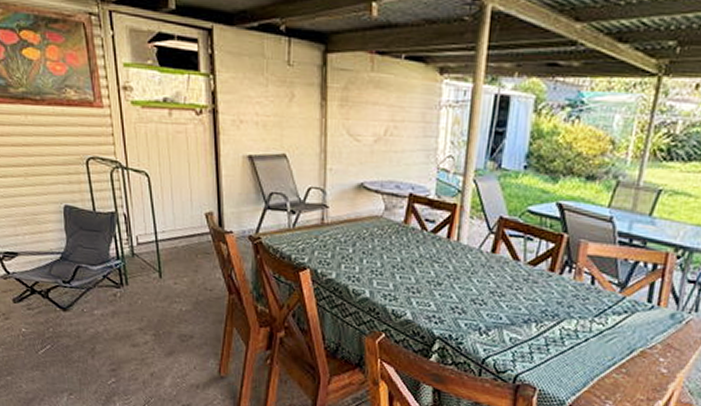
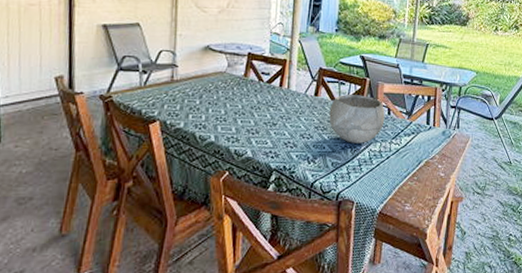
bowl: none [509,253,587,318] -> present [329,95,385,143]

